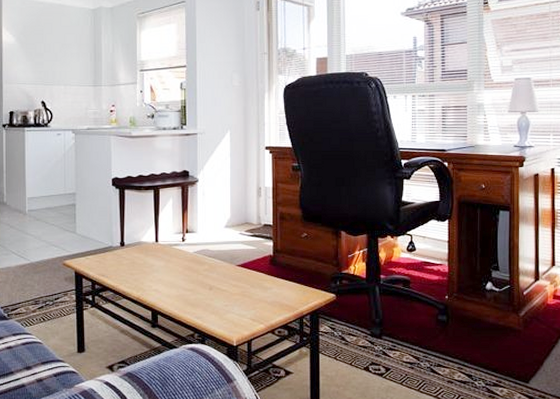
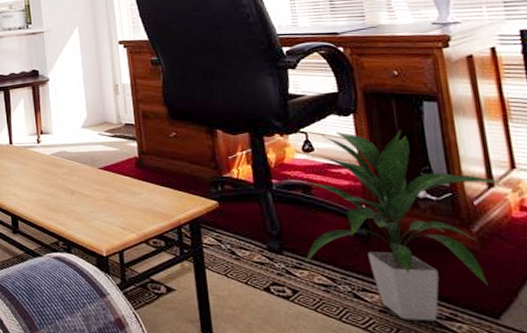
indoor plant: none [398,234,545,388] -> present [305,130,503,322]

